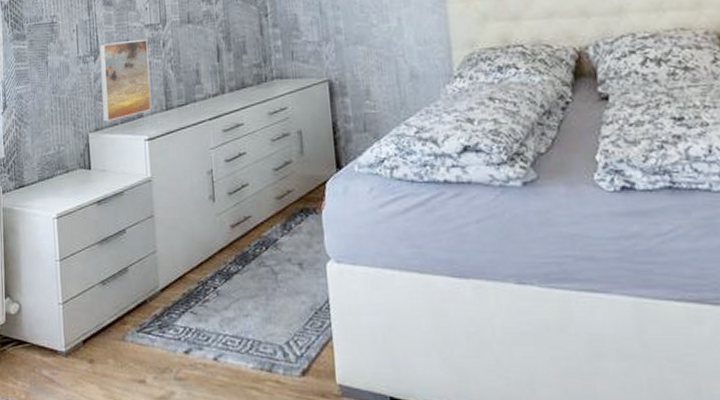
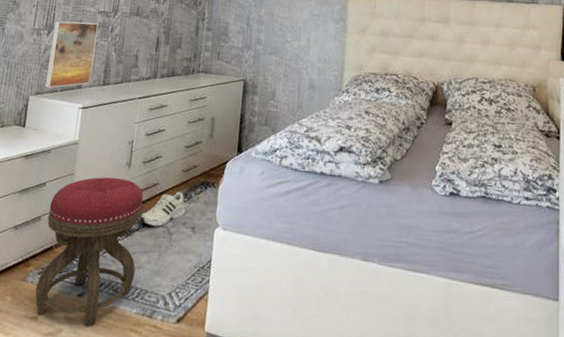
stool: none [134,214,244,386] -> present [35,177,144,326]
shoe: none [236,223,289,267] -> present [139,192,186,227]

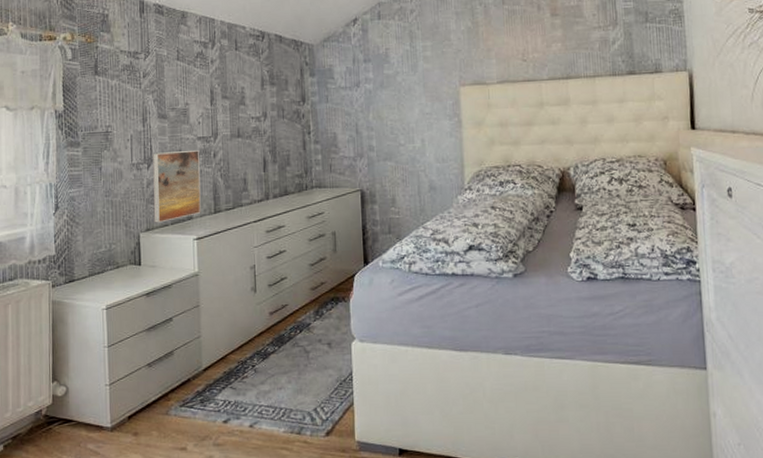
stool: present [35,177,144,326] -> none [180,303,277,449]
shoe: present [139,192,186,227] -> none [273,310,320,347]

